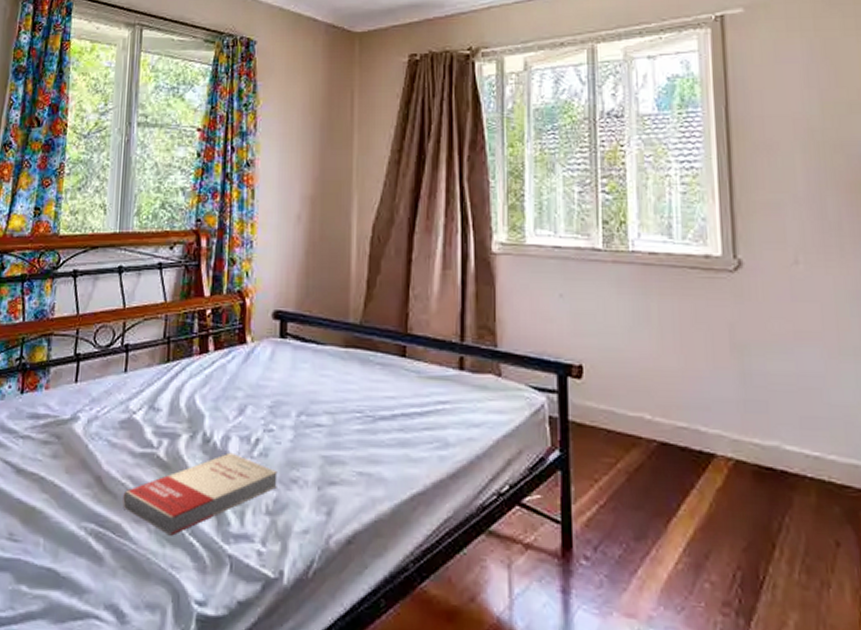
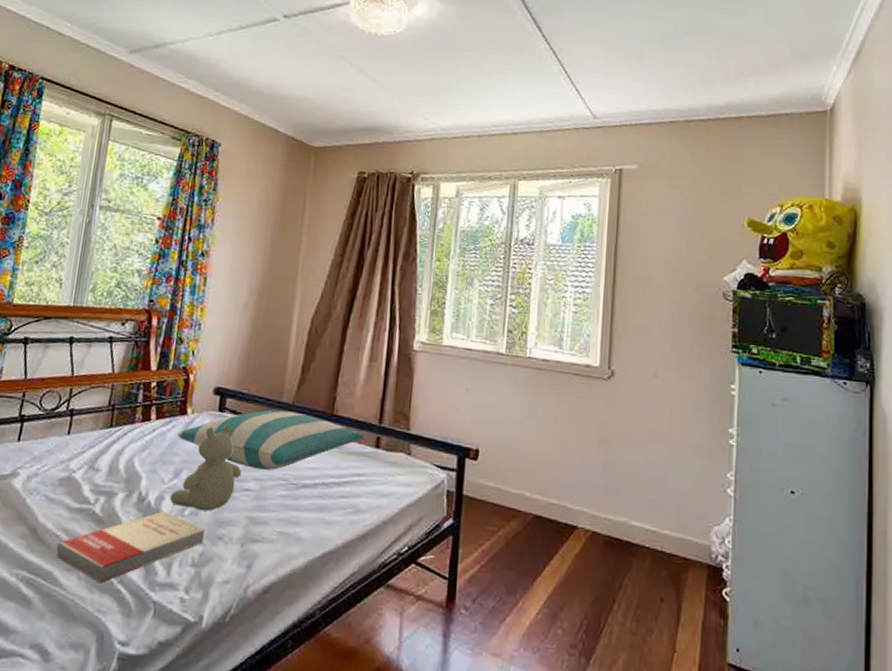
stuffed bear: none [236,352,312,452] -> present [169,424,242,512]
pillow: none [238,332,446,401] -> present [177,409,365,470]

